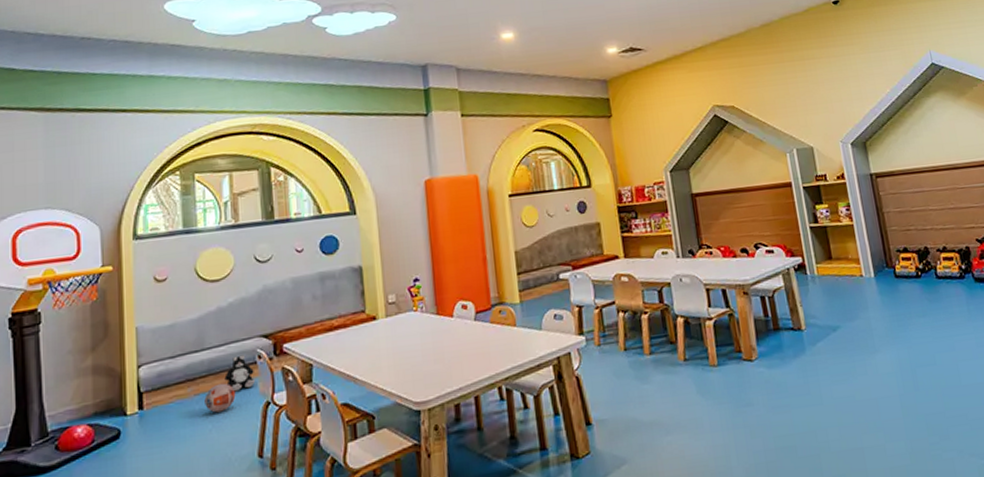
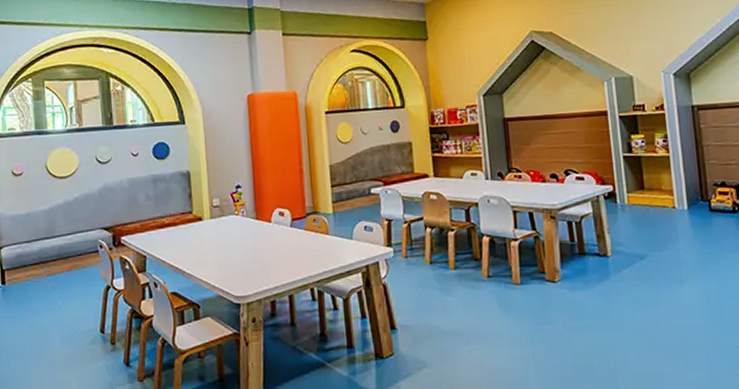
ball: present [204,383,236,413] -> none [55,267,81,292]
plush toy: present [224,355,255,392] -> none [72,244,97,275]

